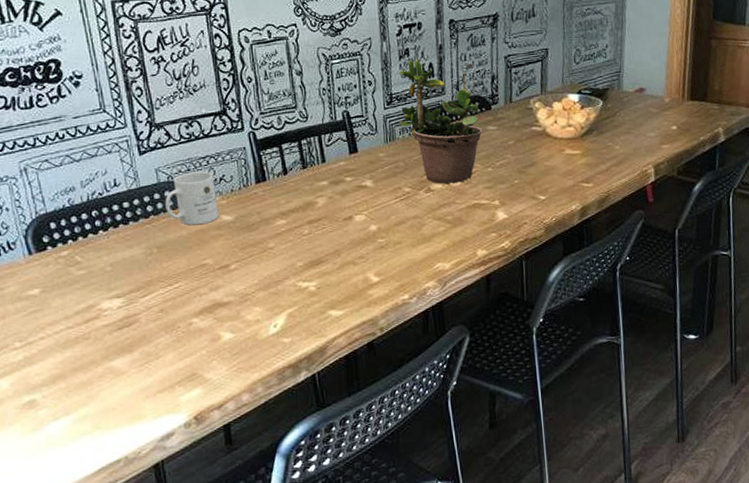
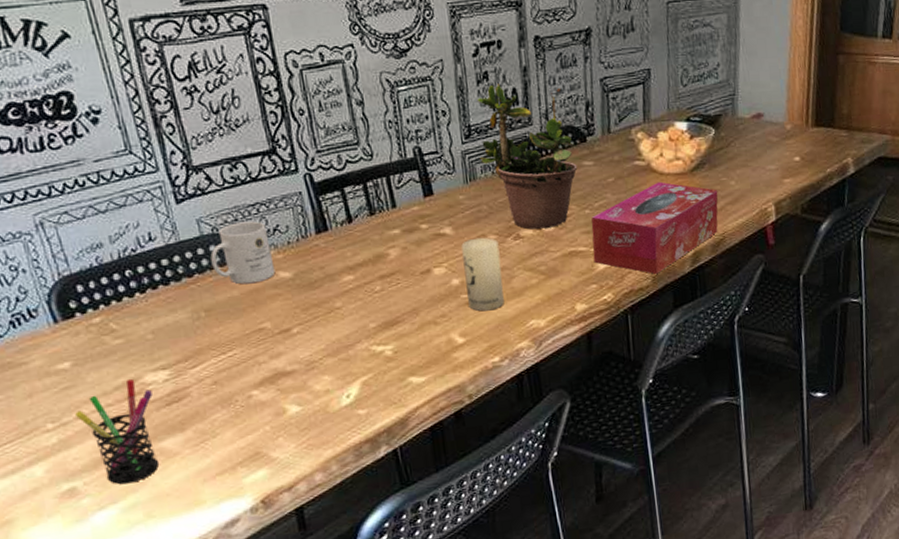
pen holder: none [40,306,109,399] -> present [75,379,160,485]
candle: none [380,189,415,254] -> present [461,237,504,311]
tissue box: none [493,145,605,225] -> present [591,181,718,274]

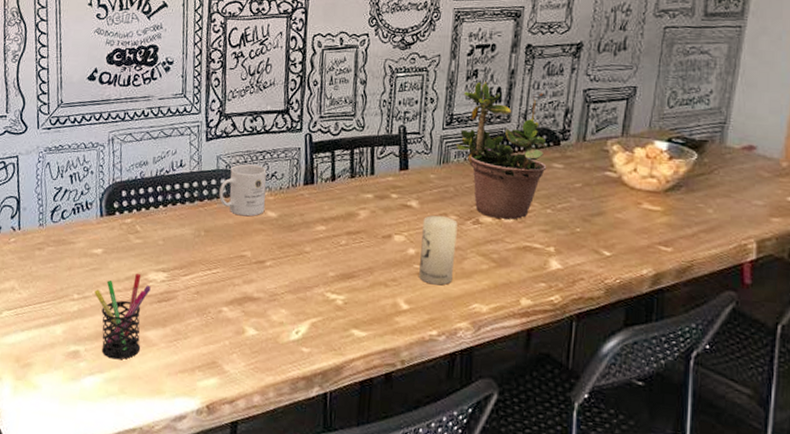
tissue box: present [591,181,718,274] -> none [547,195,692,287]

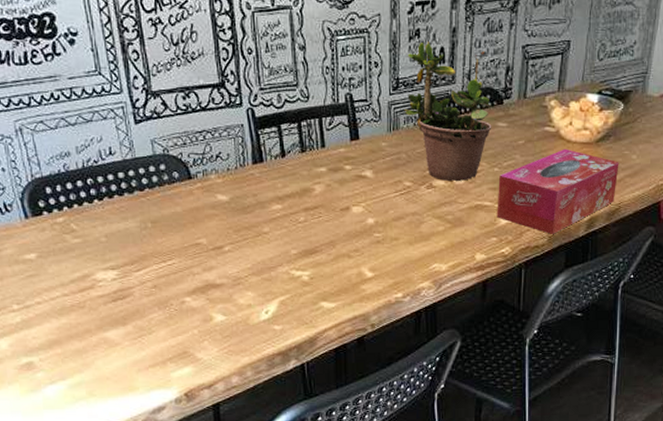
pen holder: present [94,274,151,360] -> none [37,275,103,365]
mug: present [219,164,267,217] -> none [160,146,215,203]
candle: present [419,215,458,286] -> none [379,183,413,251]
tissue box: none [547,195,692,287] -> present [497,148,619,234]

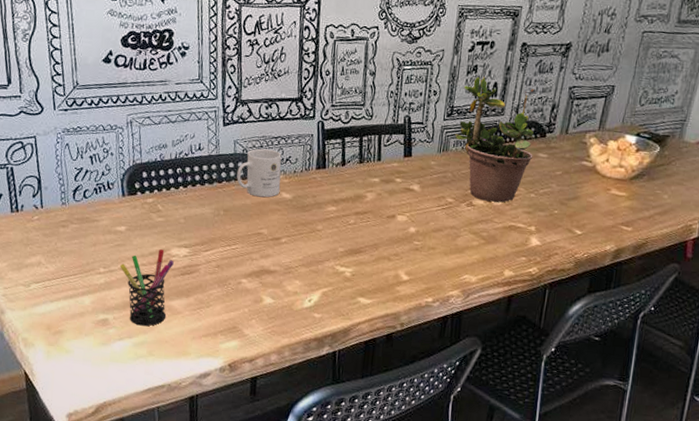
pen holder: none [37,275,103,365] -> present [120,249,174,326]
mug: none [160,146,215,203] -> present [237,148,282,198]
tissue box: present [497,148,619,234] -> none [528,182,651,260]

